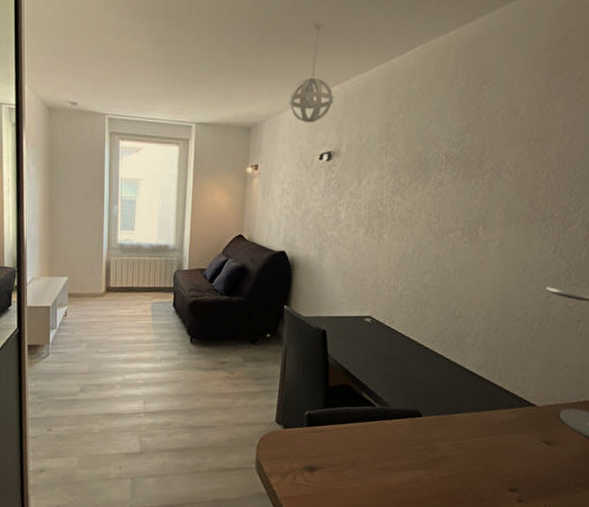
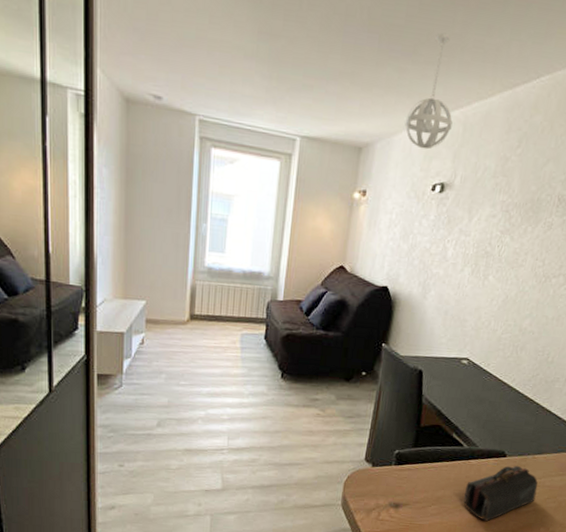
pencil case: none [381,425,460,486] -> present [463,465,538,521]

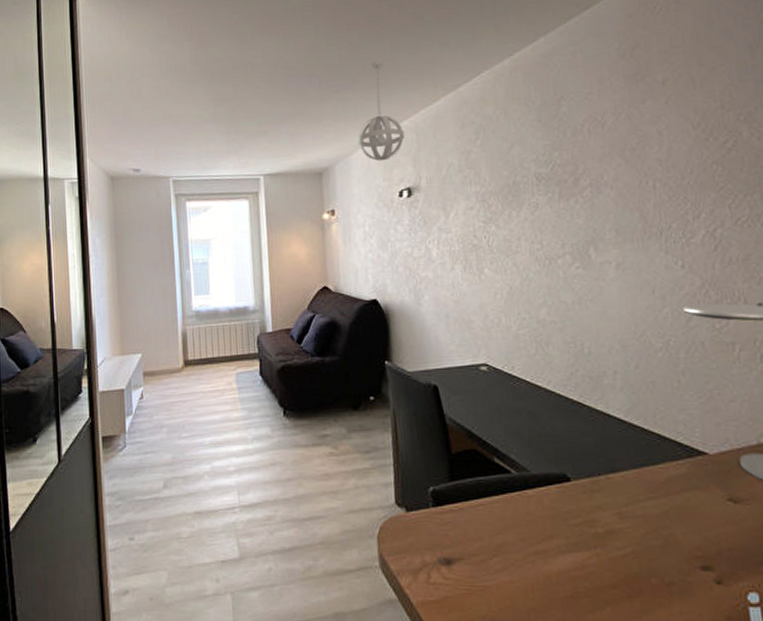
pencil case: present [463,465,538,521] -> none [530,491,629,574]

